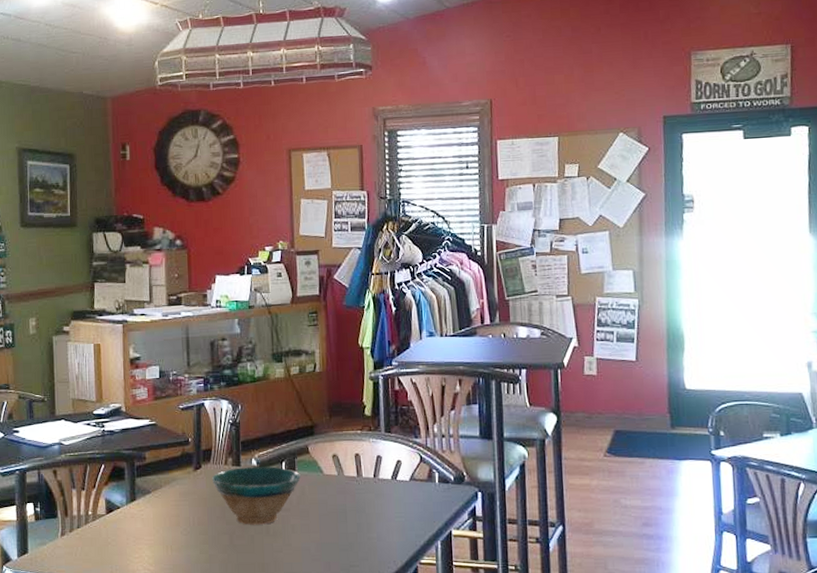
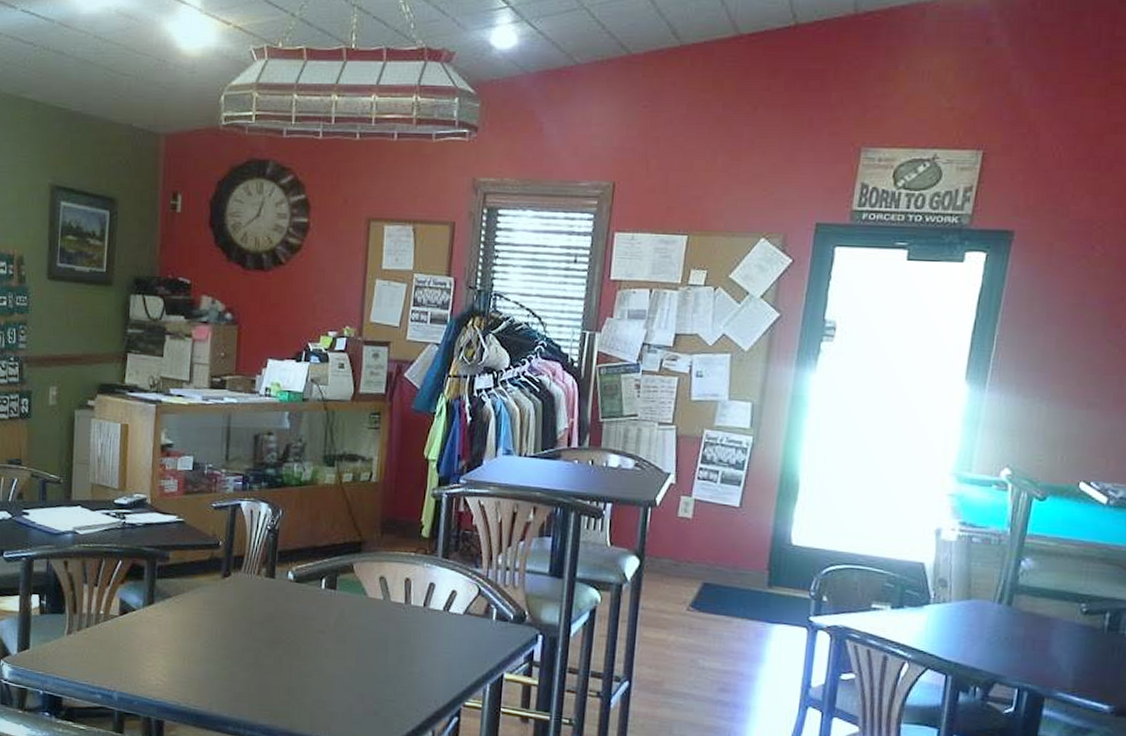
bowl: present [211,466,302,525] -> none [241,579,342,646]

